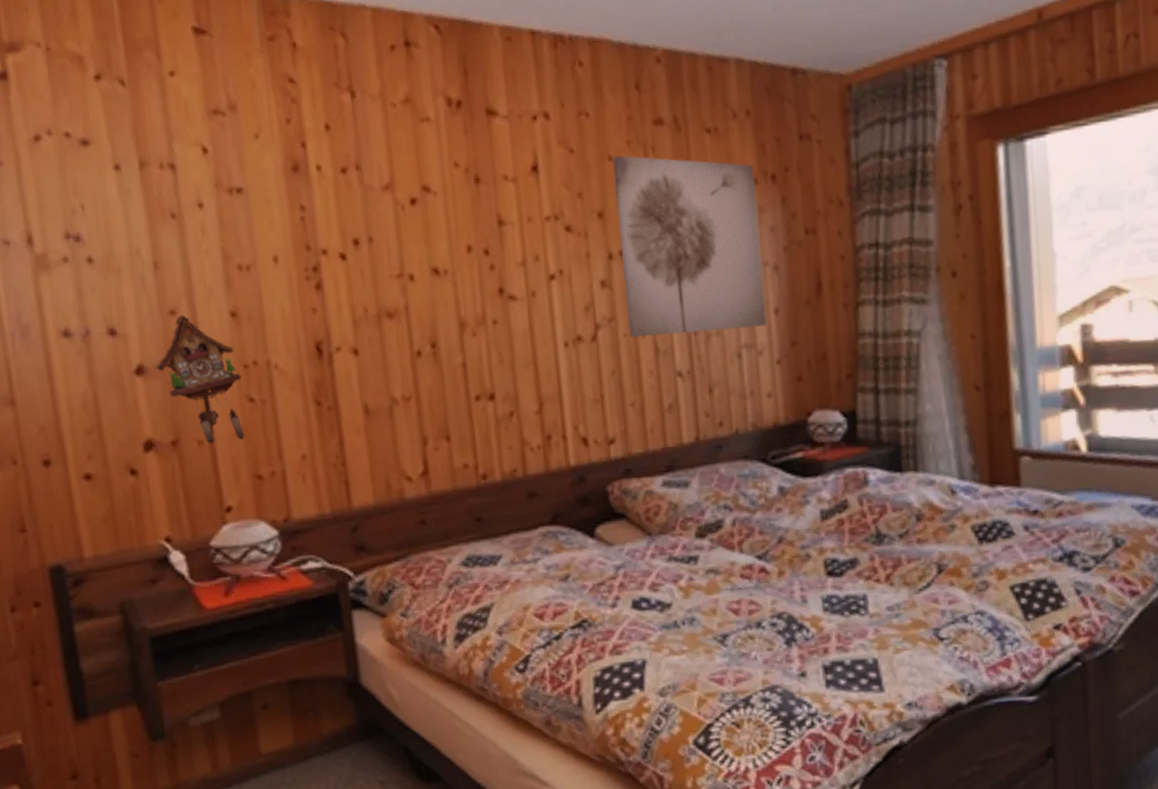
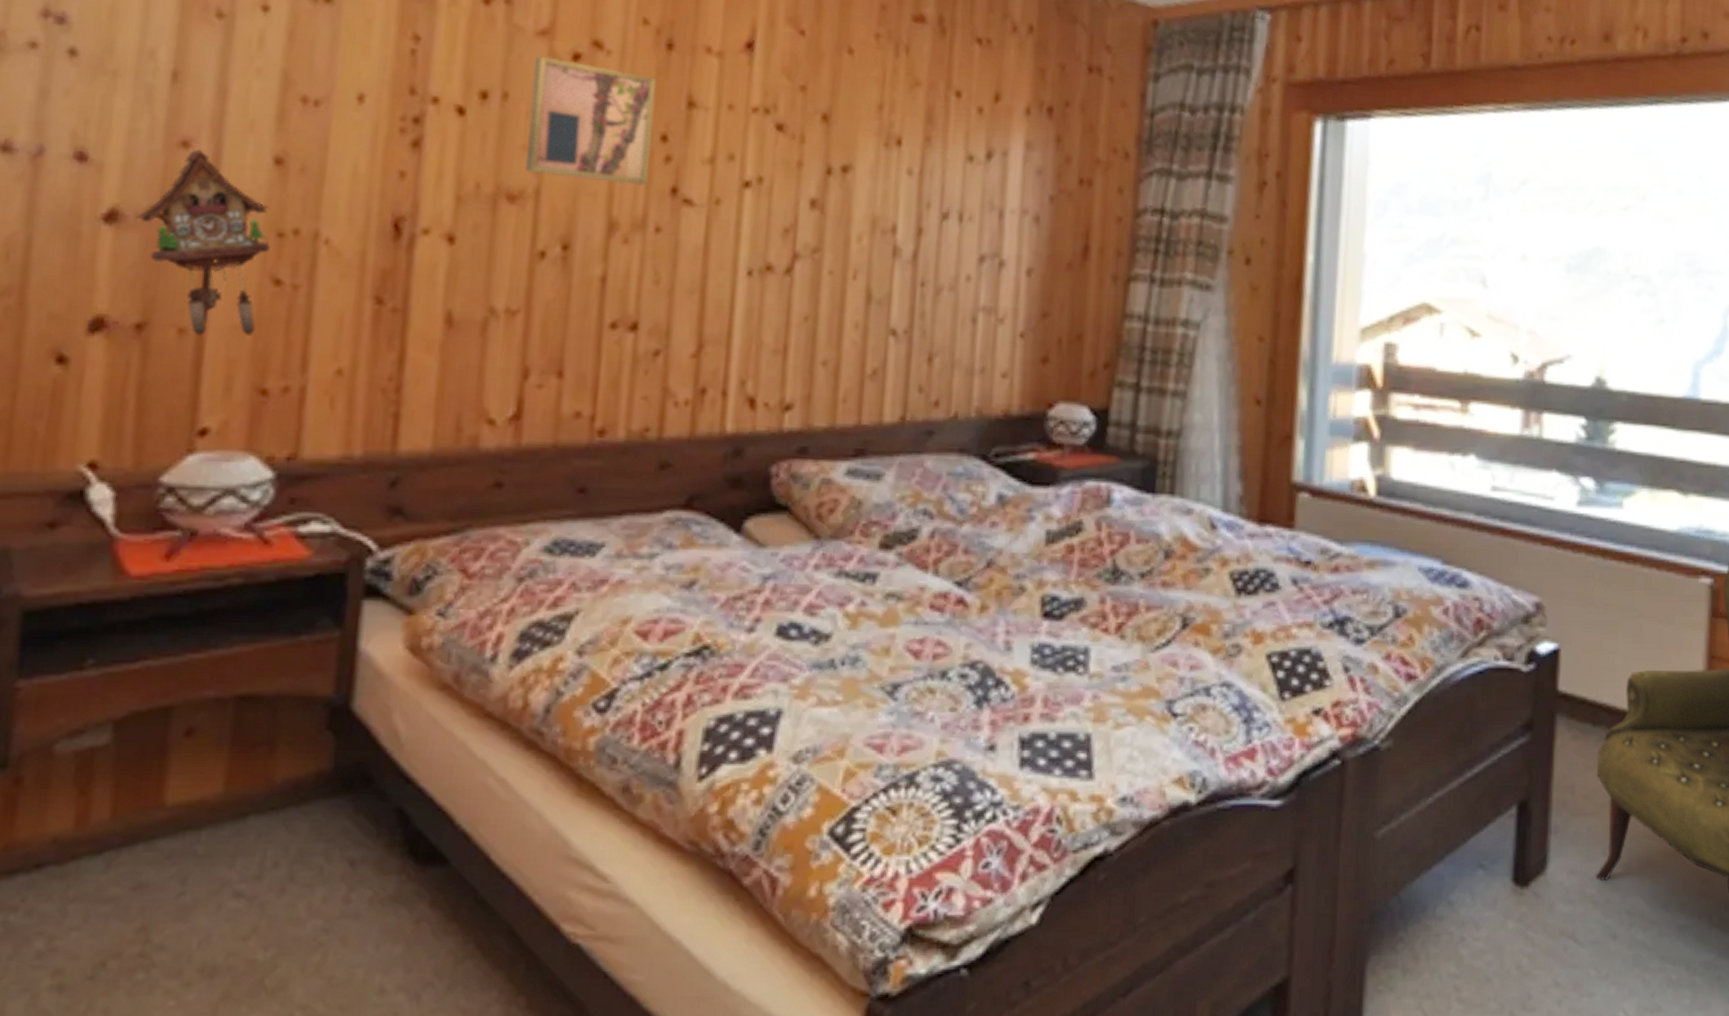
wall art: none [385,204,482,295] -> present [525,56,657,186]
wall art: present [613,155,767,337] -> none [835,49,1029,288]

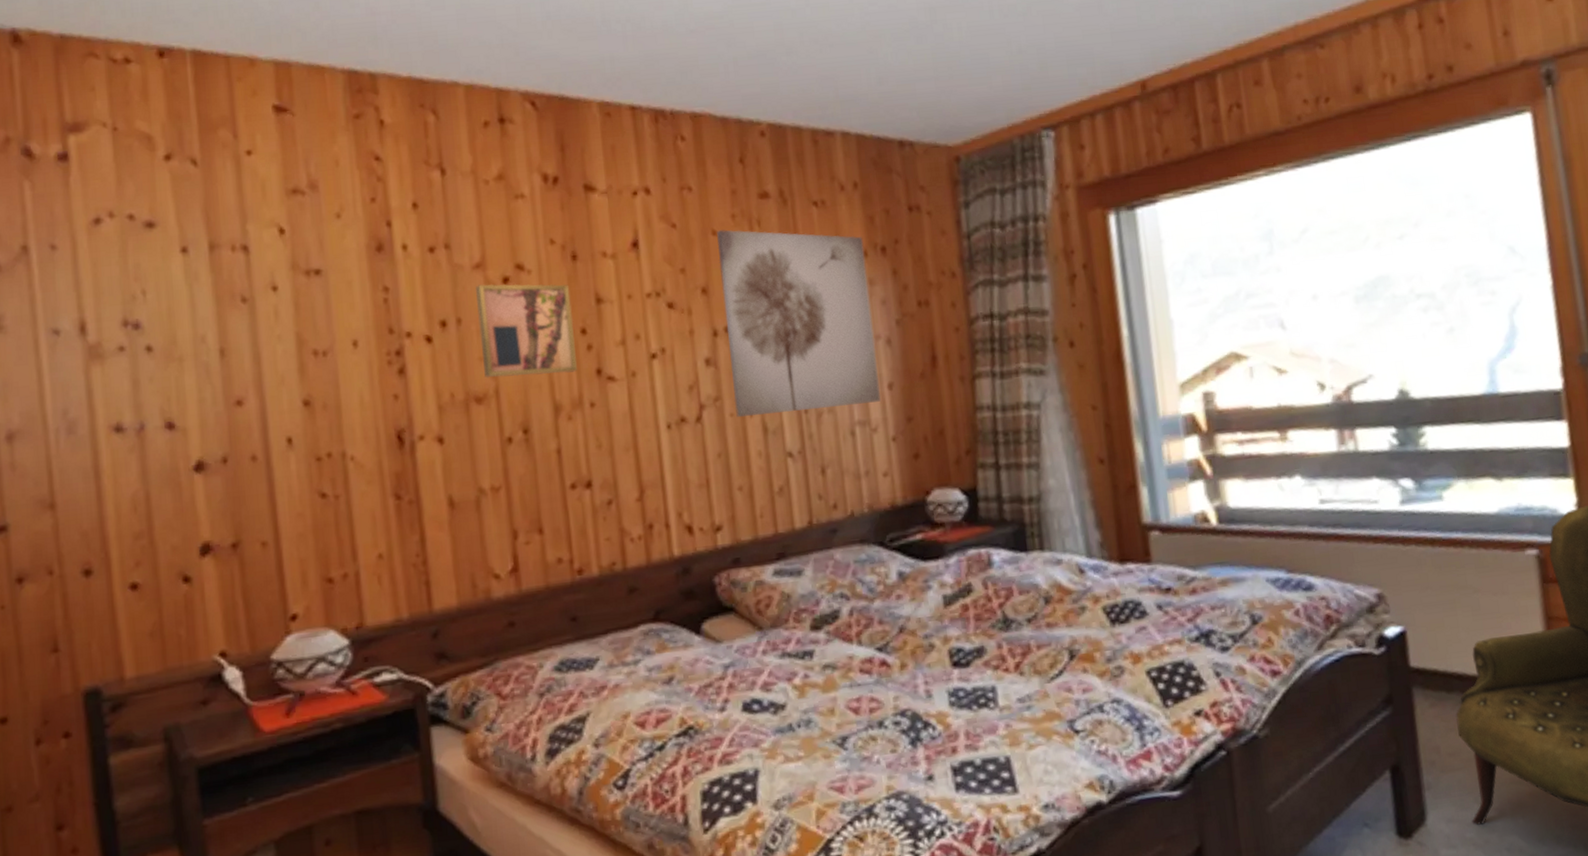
cuckoo clock: present [135,149,270,336] -> none [216,404,315,546]
wall art: none [835,49,1029,288] -> present [717,230,881,417]

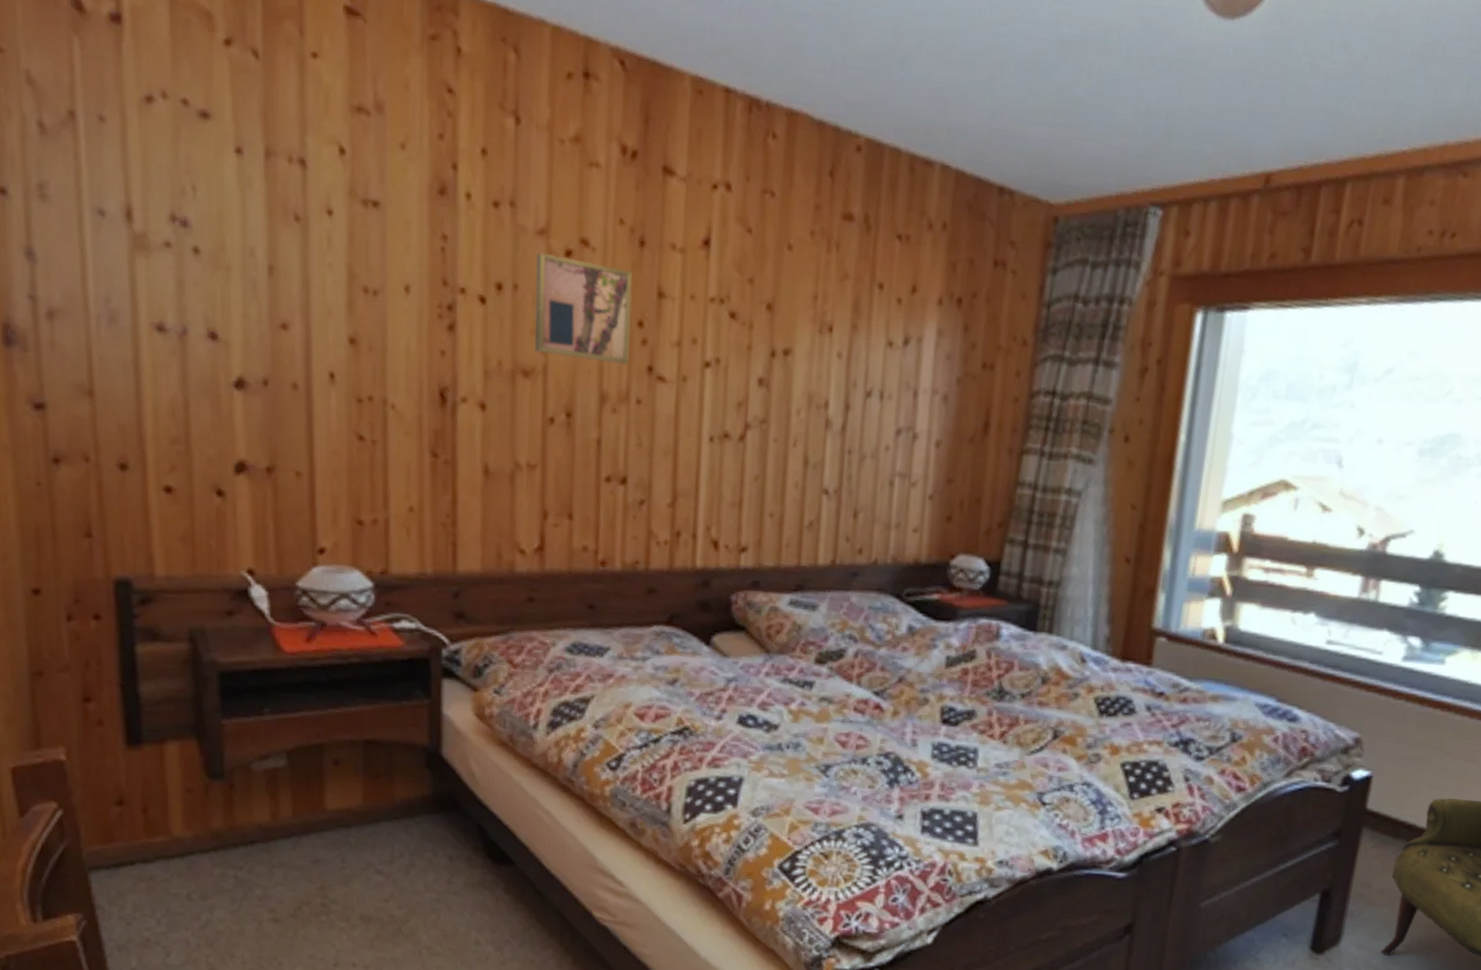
wall art: present [717,230,881,417] -> none [779,245,941,457]

